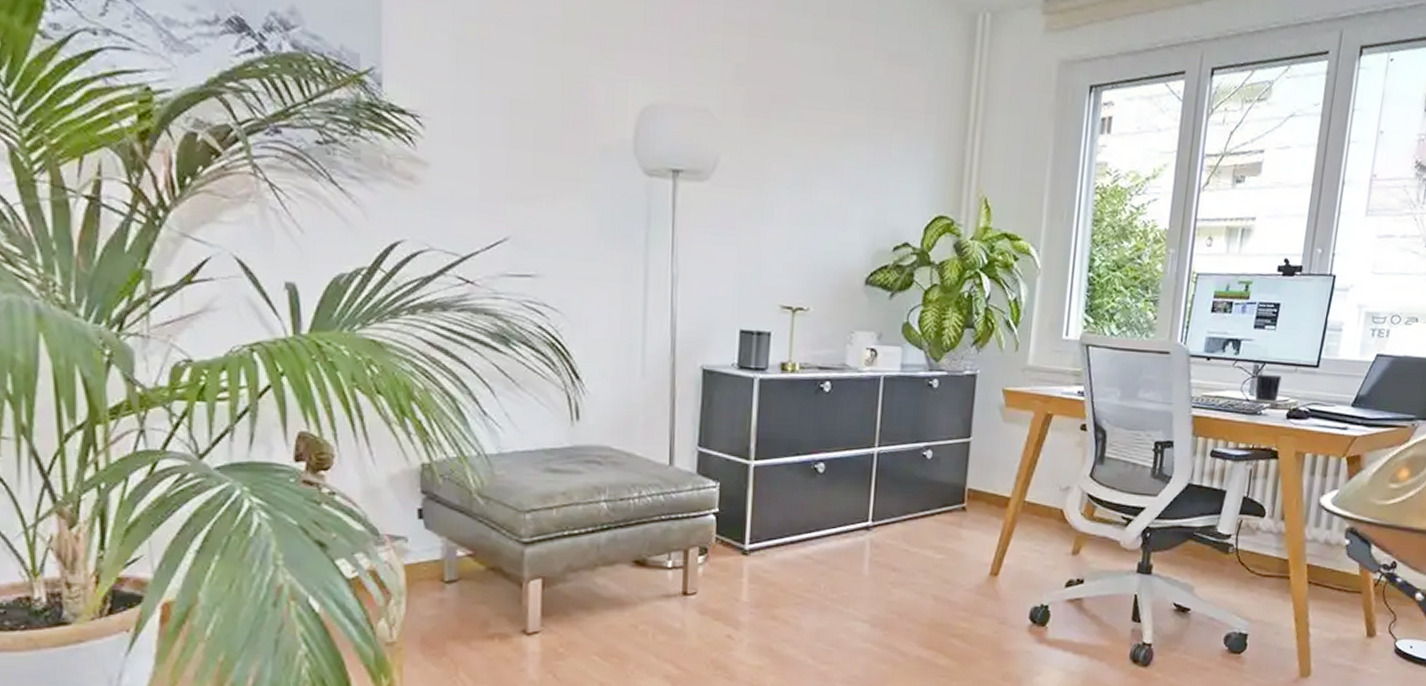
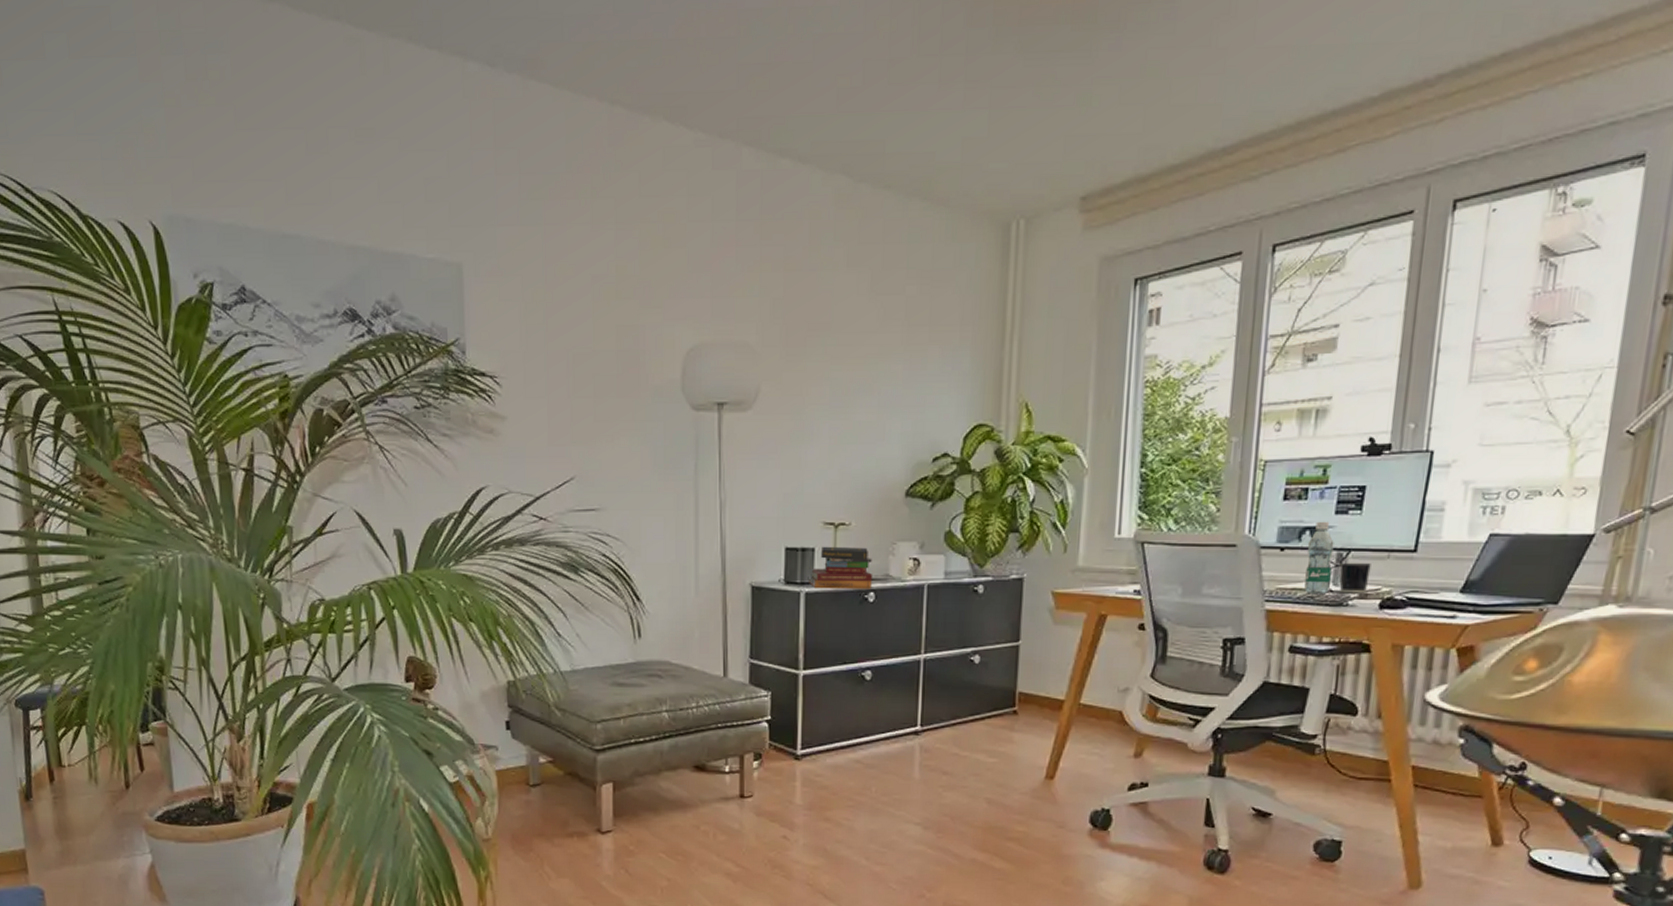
books: none [764,330,830,379] -> present [809,546,873,590]
bottle: none [1226,334,1252,402] -> present [1304,521,1334,593]

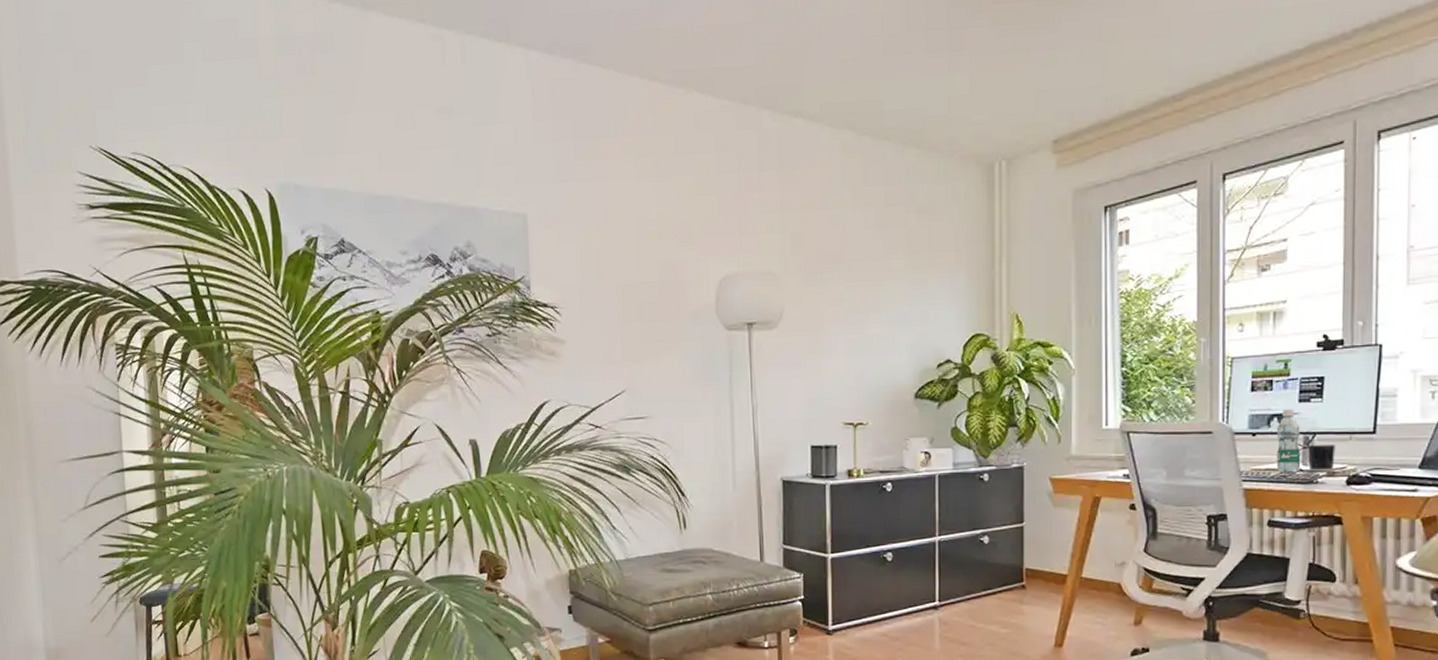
books: present [809,546,873,590] -> none [833,443,890,482]

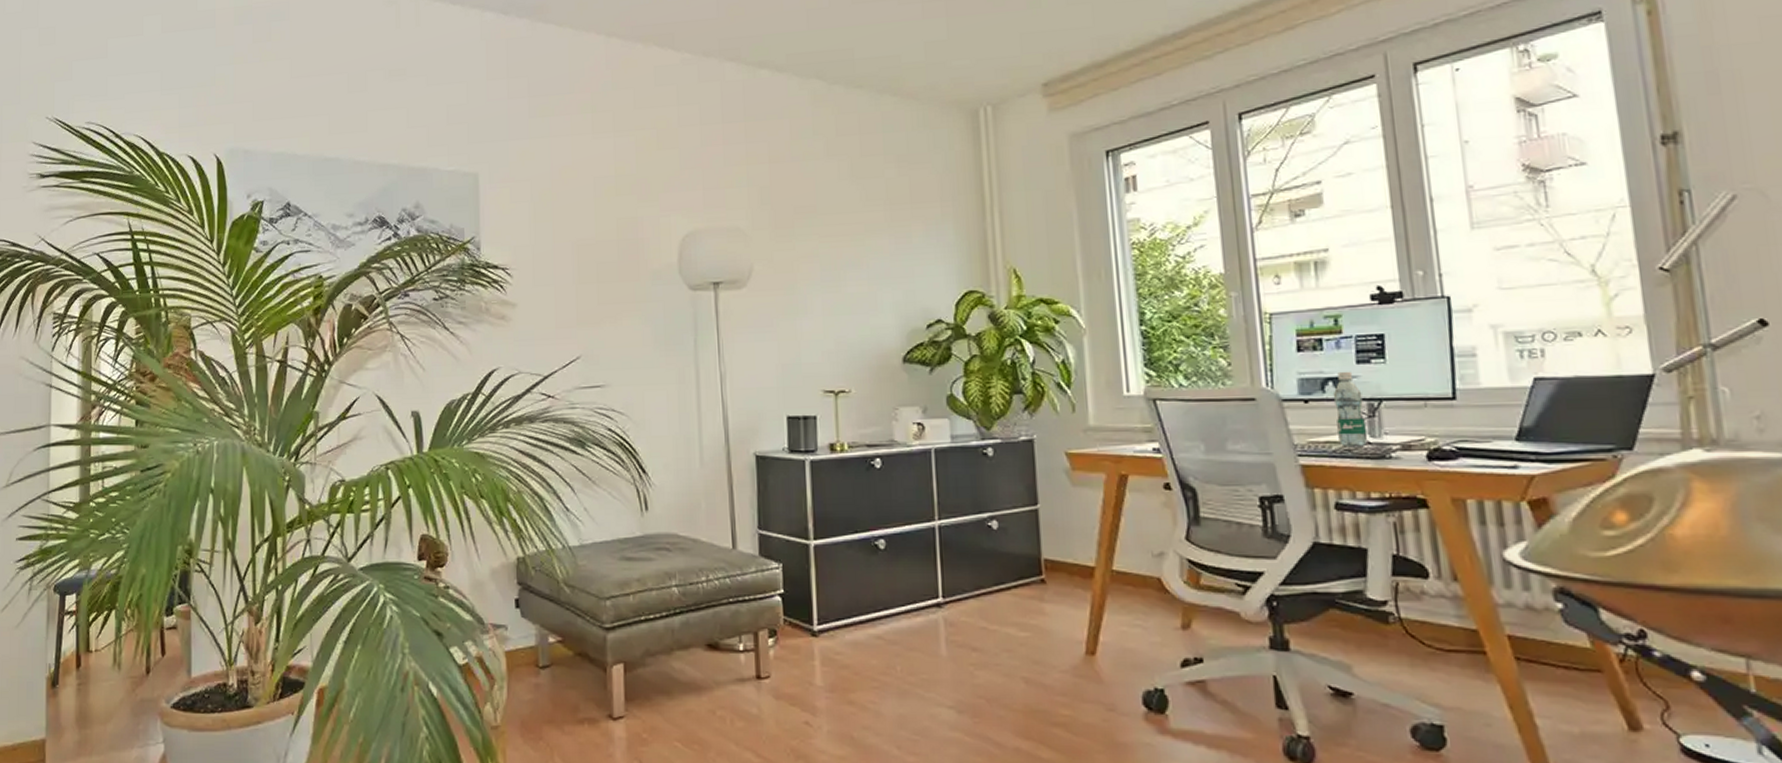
mug: present [1307,443,1336,472] -> none [1373,411,1410,445]

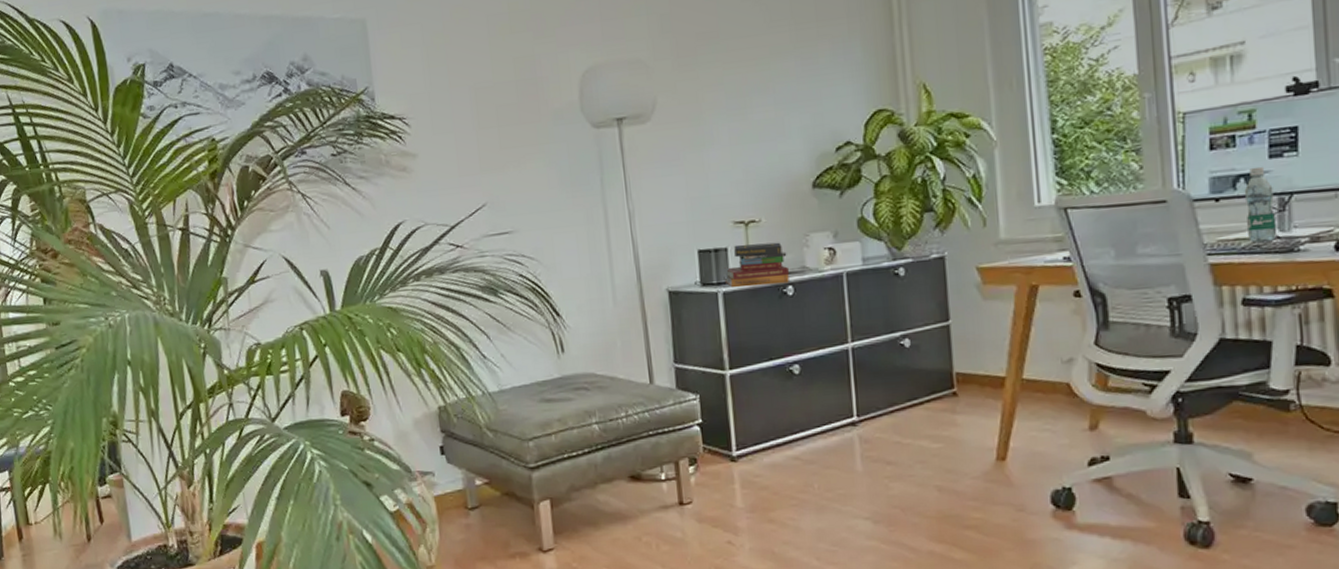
books: none [812,413,878,457] -> present [724,242,790,288]

